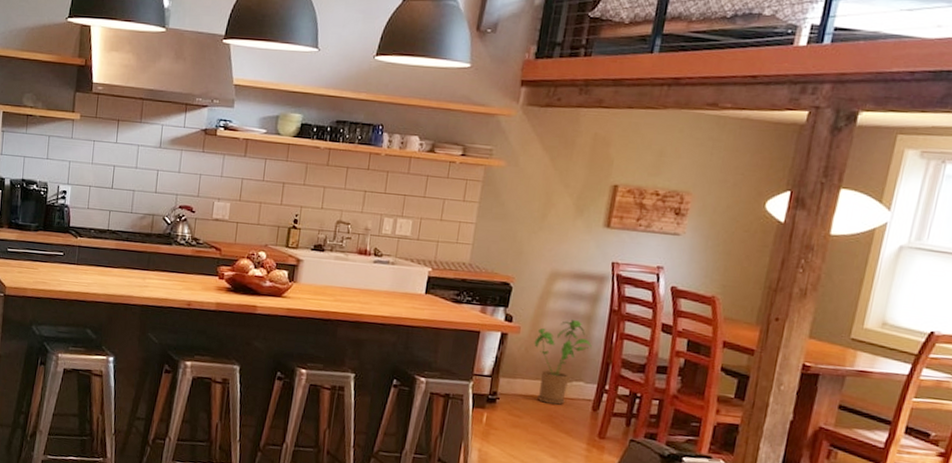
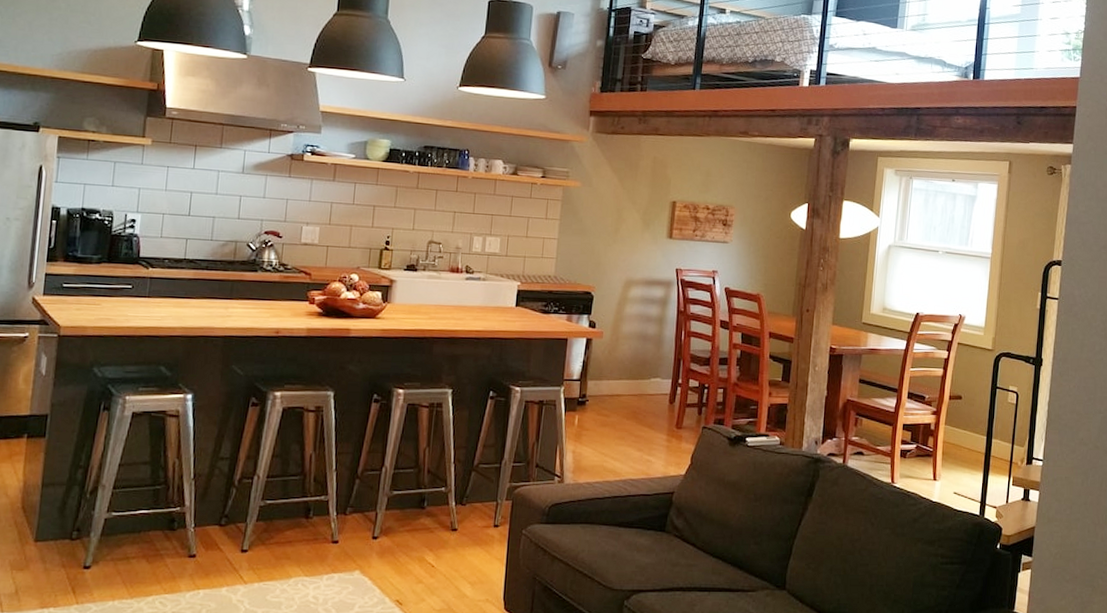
house plant: present [534,319,592,405] -> none [616,321,665,401]

